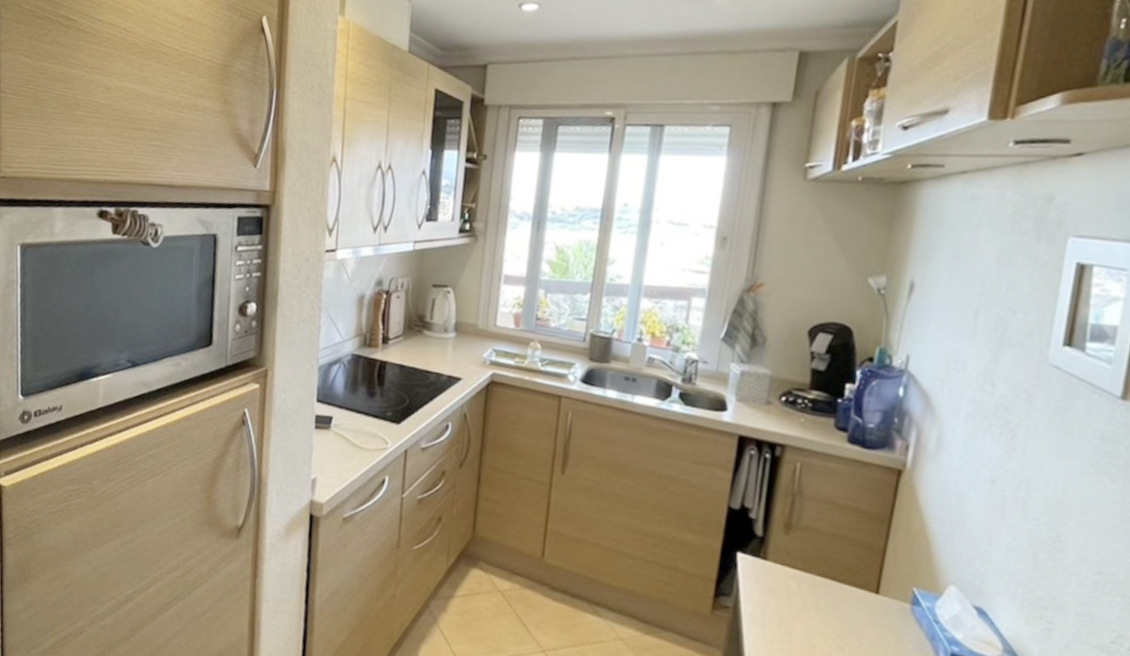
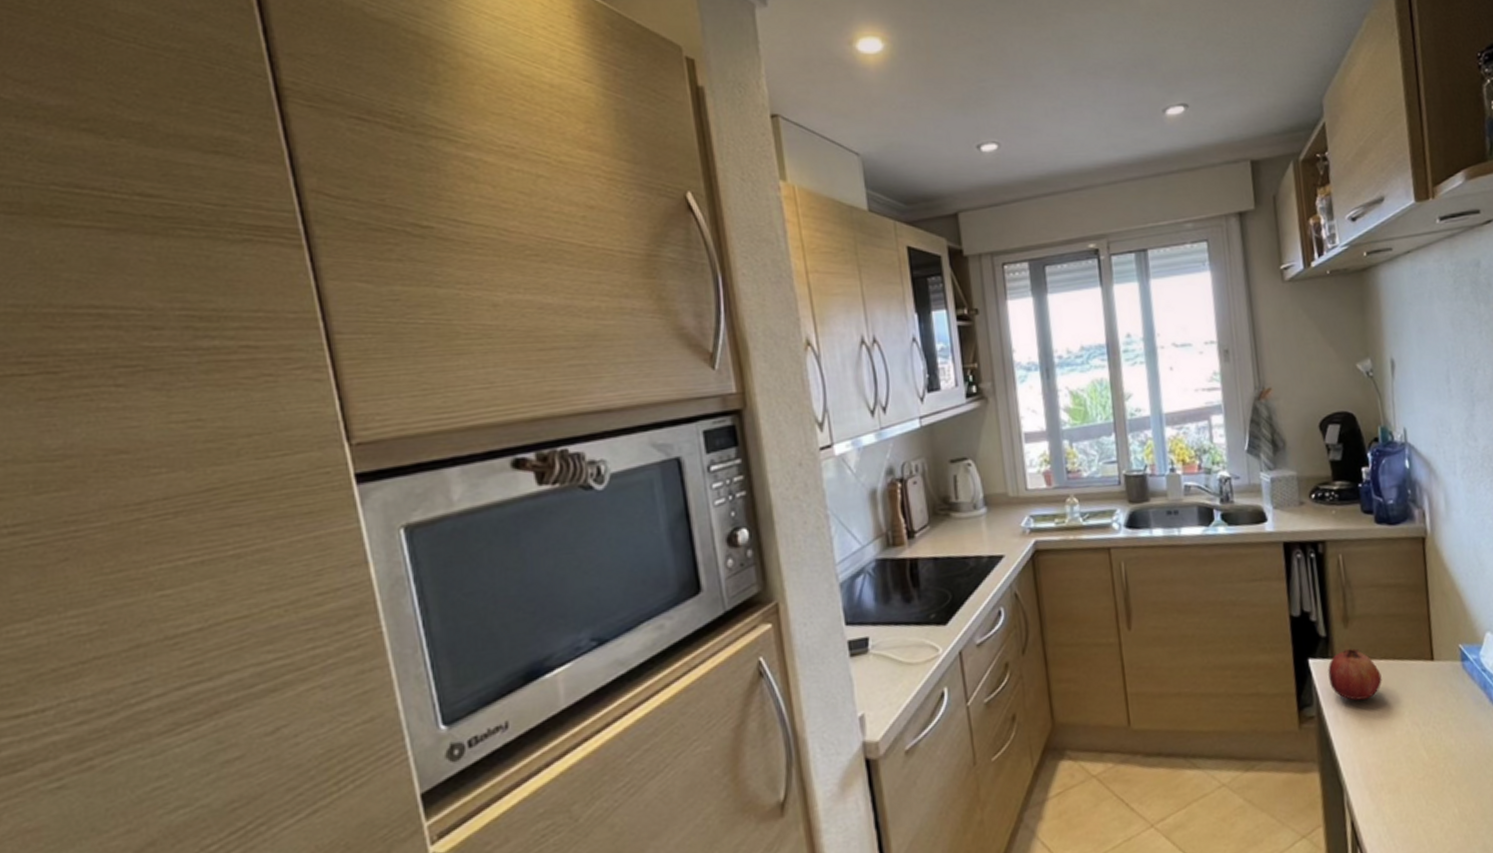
fruit: none [754,555,814,609] -> present [1328,648,1382,701]

